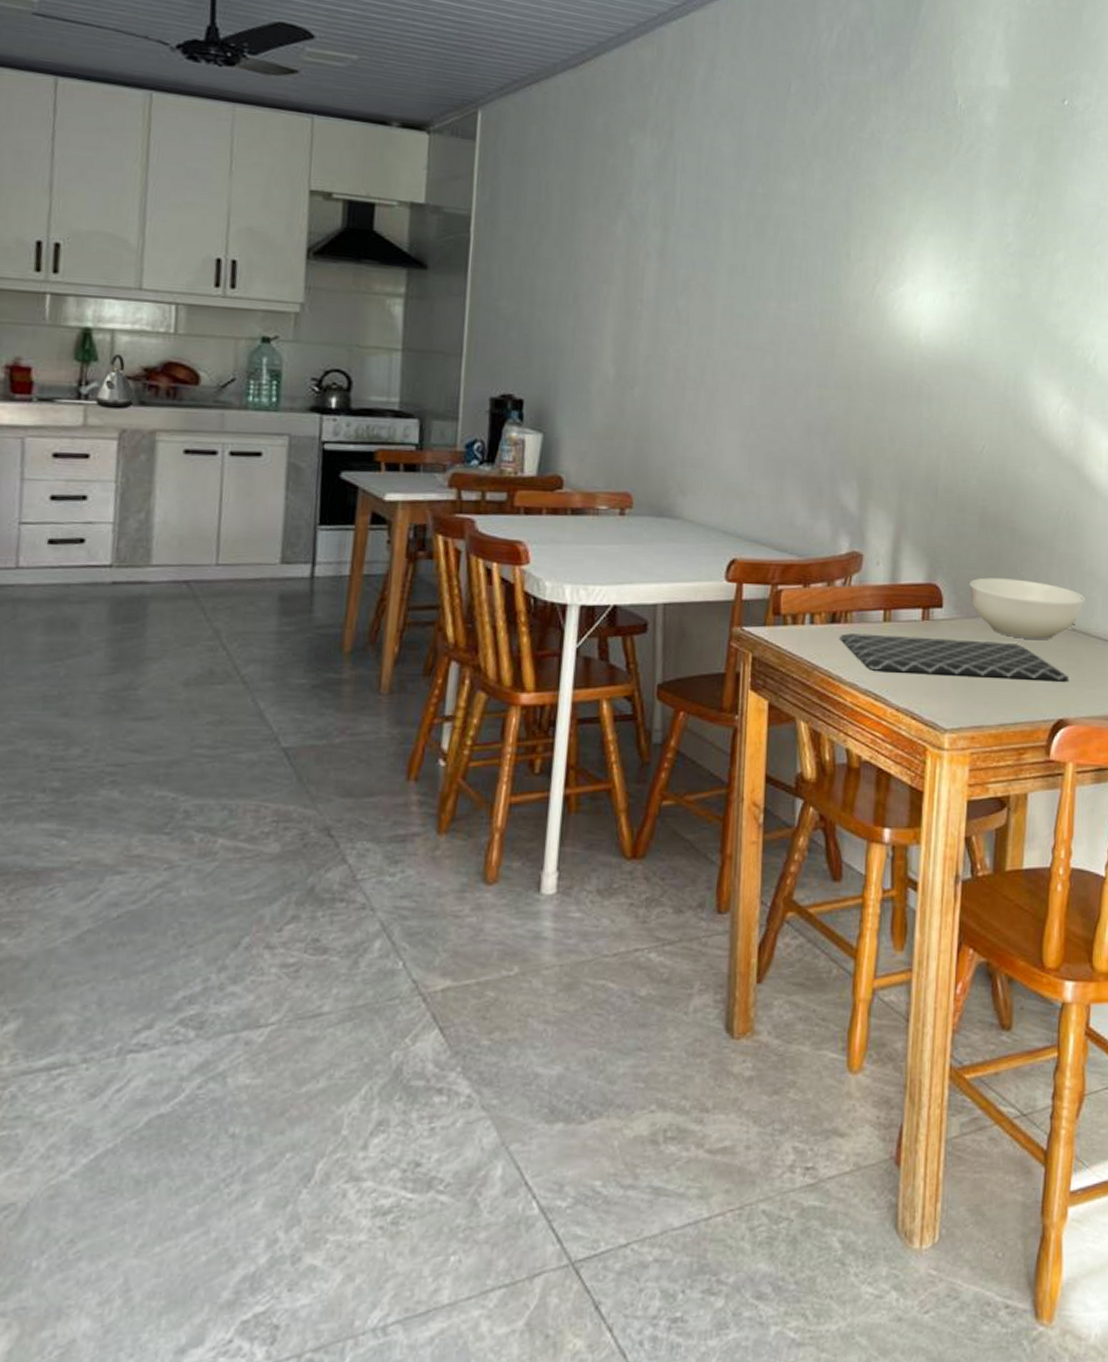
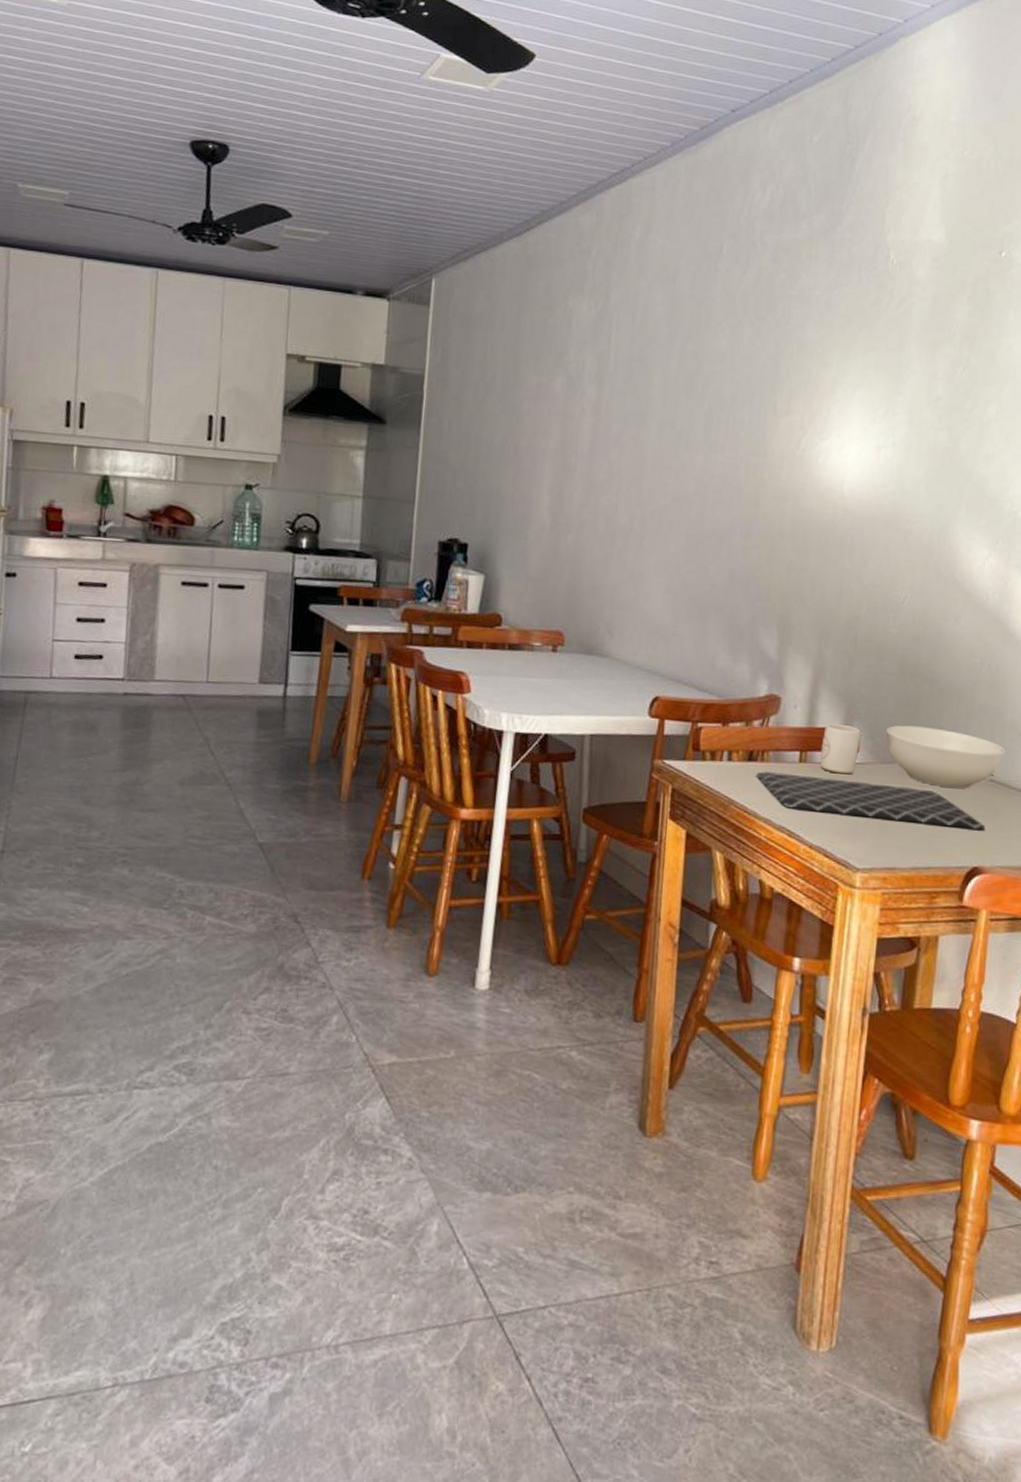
kettle: present [94,354,135,410] -> none [111,498,143,546]
mug: none [904,579,944,632] -> present [820,723,861,775]

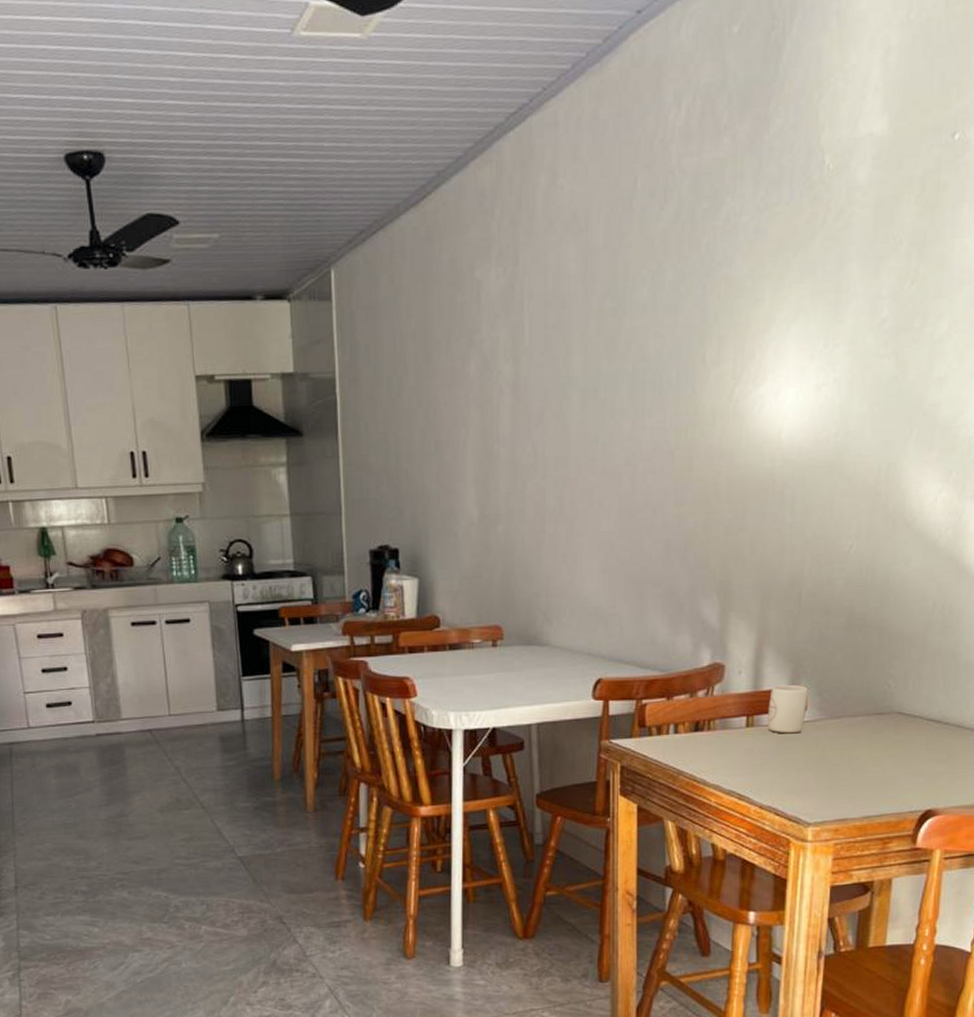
placemat: present [756,770,986,830] -> none [703,739,940,774]
bowl: present [886,725,1007,789] -> none [834,677,961,736]

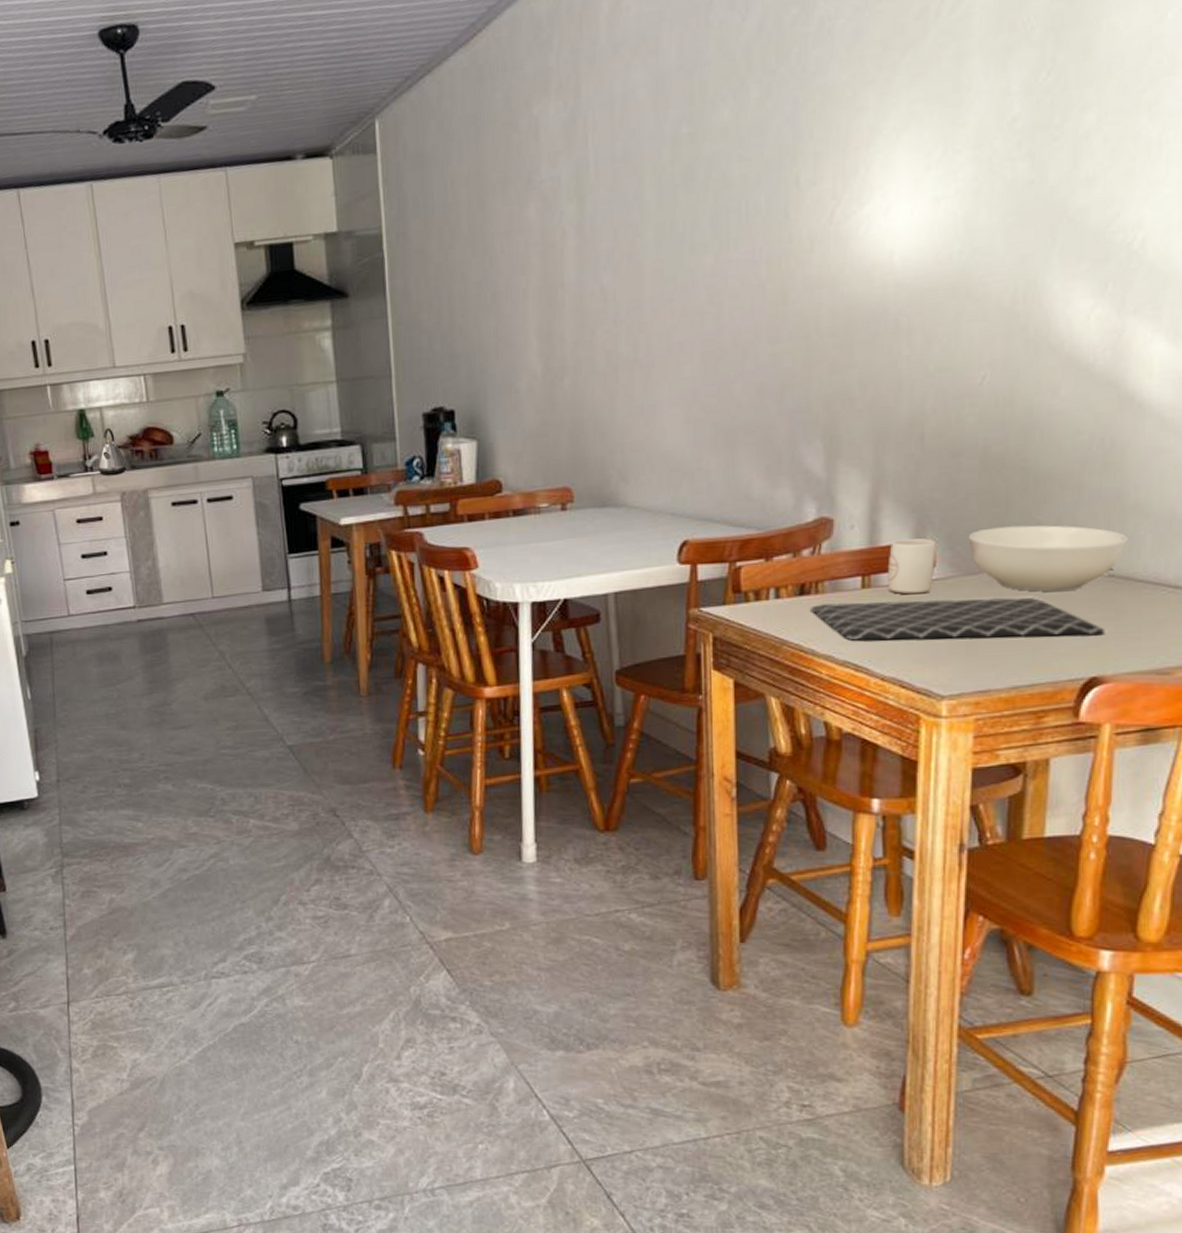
kettle: none [58,547,88,594] -> present [97,428,127,477]
placemat: none [703,739,940,774] -> present [811,597,1105,641]
bowl: none [834,677,961,736] -> present [968,525,1130,592]

